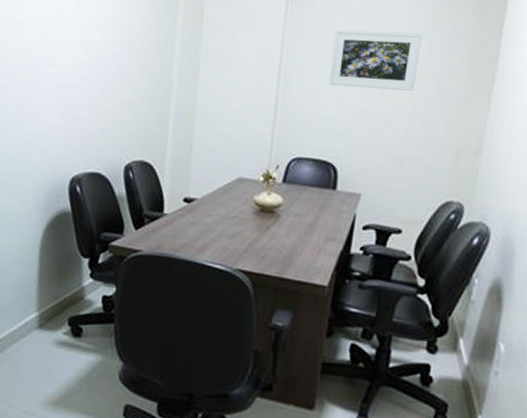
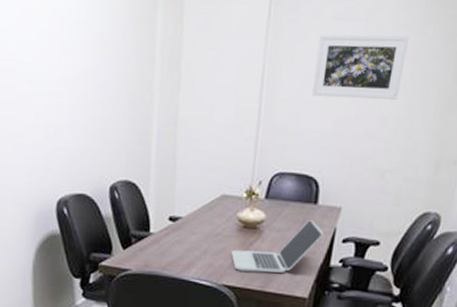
laptop: none [247,205,344,259] -> present [231,220,324,274]

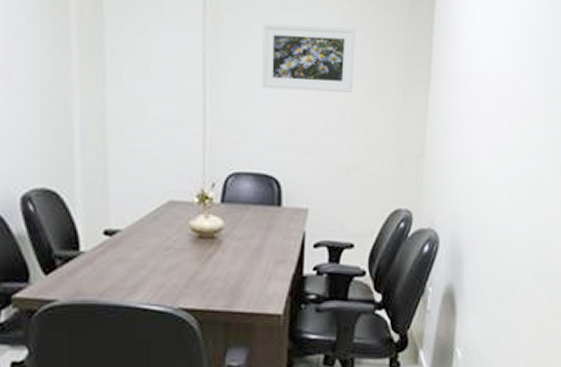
laptop: present [231,220,324,274] -> none [187,225,293,290]

